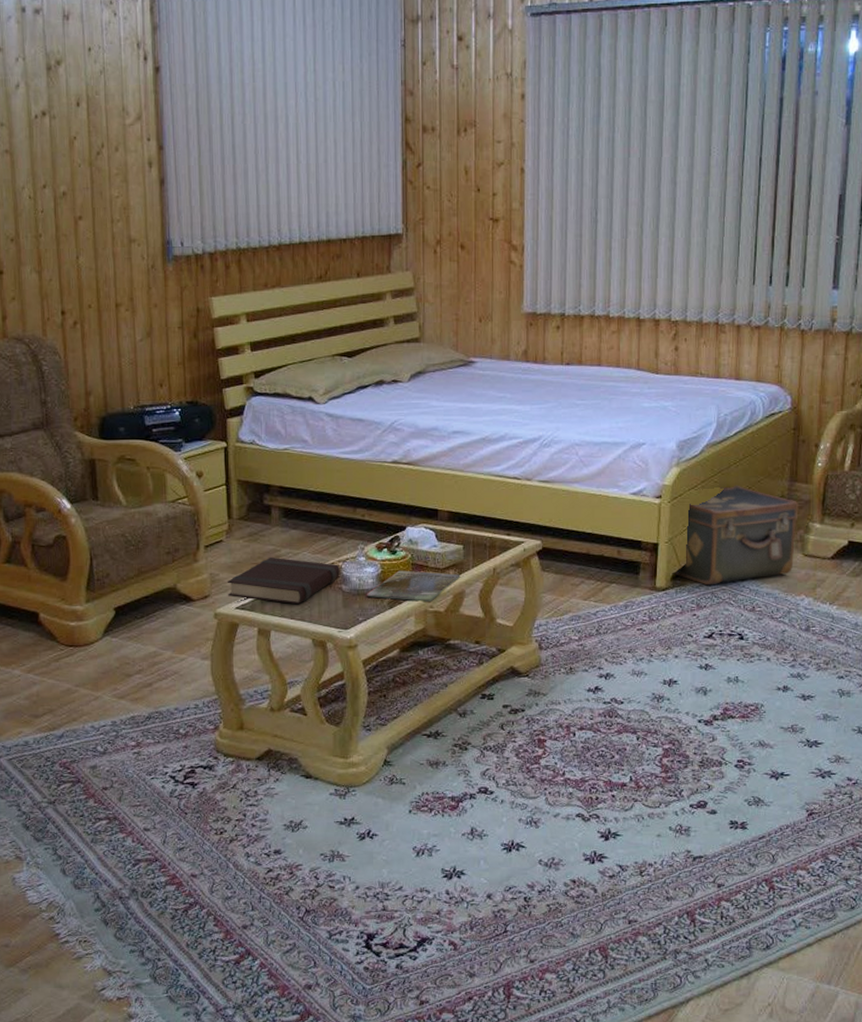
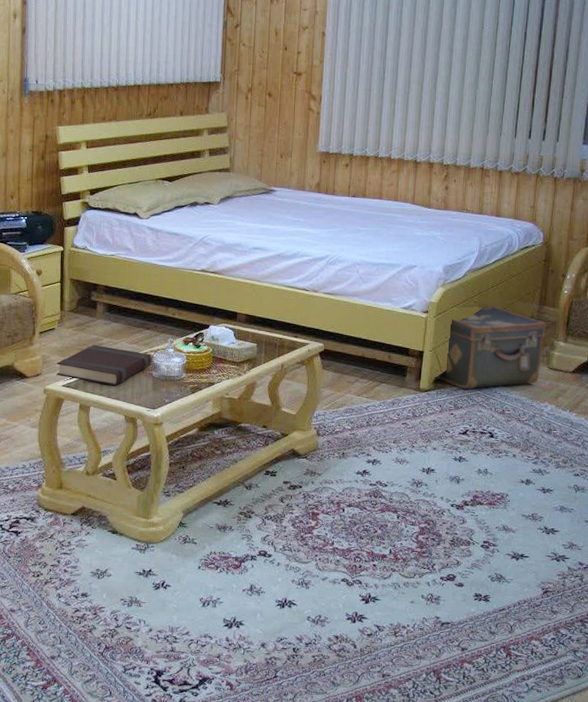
magazine: present [366,570,461,602] -> none [172,362,253,390]

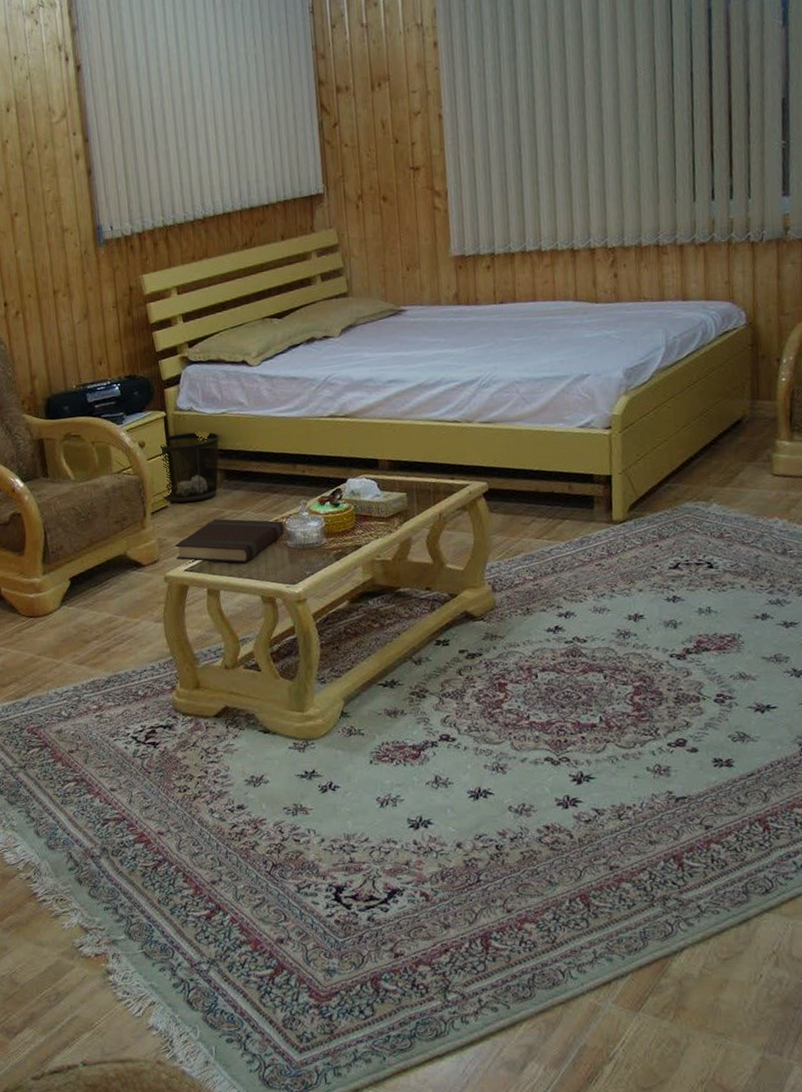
waste bin: none [51,267,106,327] -> present [160,432,219,503]
suitcase: present [434,305,546,390] -> none [628,408,764,515]

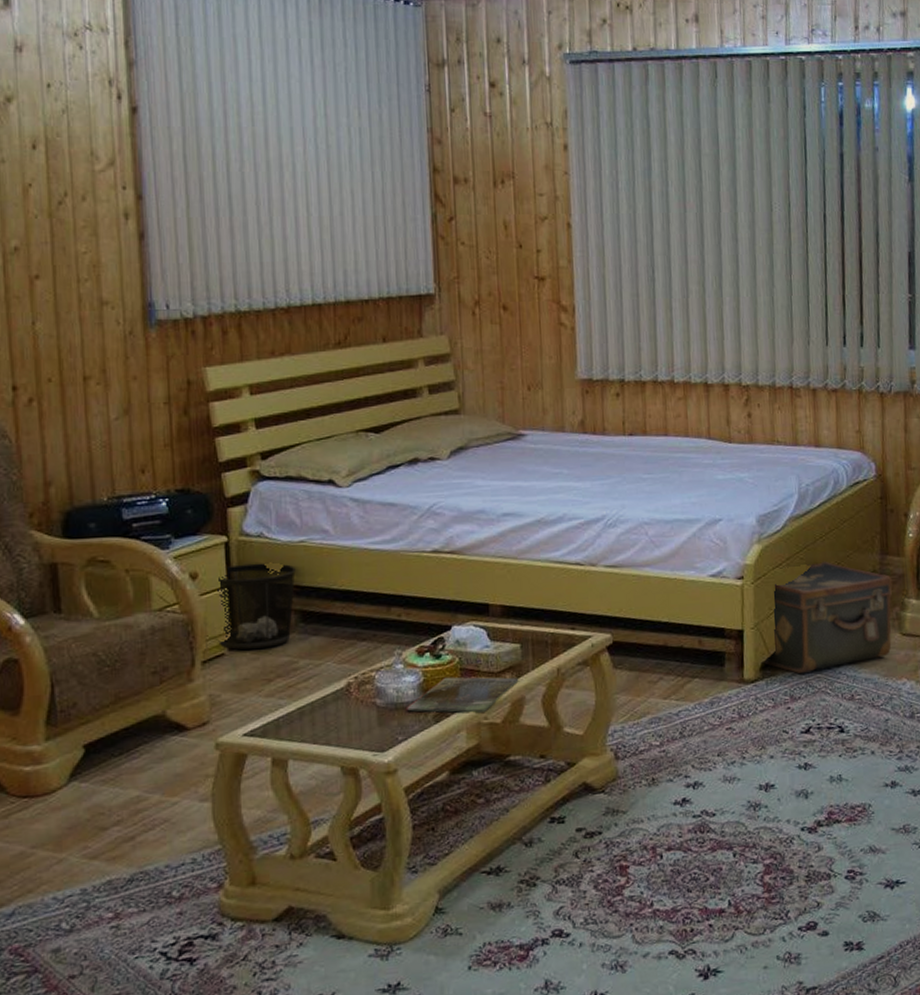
book: present [175,518,285,564] -> none [232,670,374,726]
magazine: none [311,521,406,552] -> present [406,676,519,713]
suitcase: none [628,408,764,515] -> present [760,561,893,674]

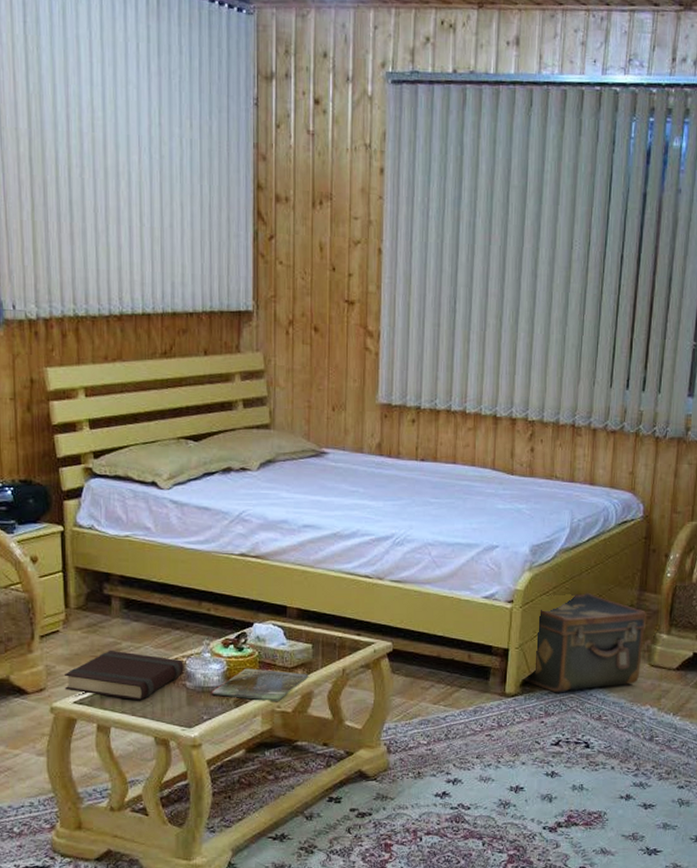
waste bin: present [217,563,296,650] -> none [54,552,121,629]
book: none [232,670,374,726] -> present [65,651,185,701]

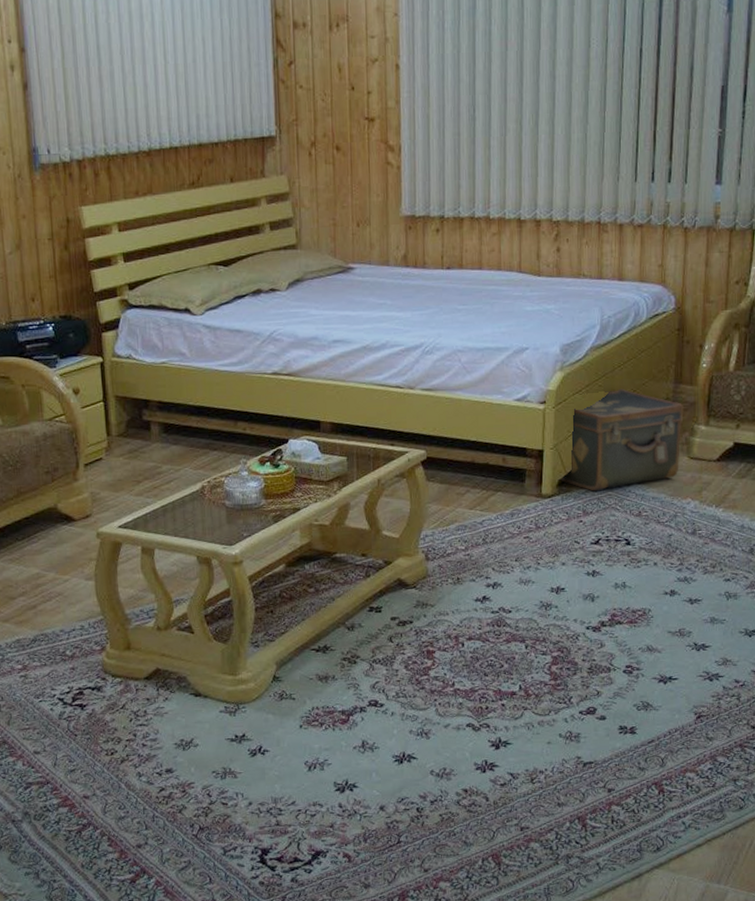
book: present [65,651,185,701] -> none [109,474,224,522]
magazine: present [211,668,309,701] -> none [250,484,345,515]

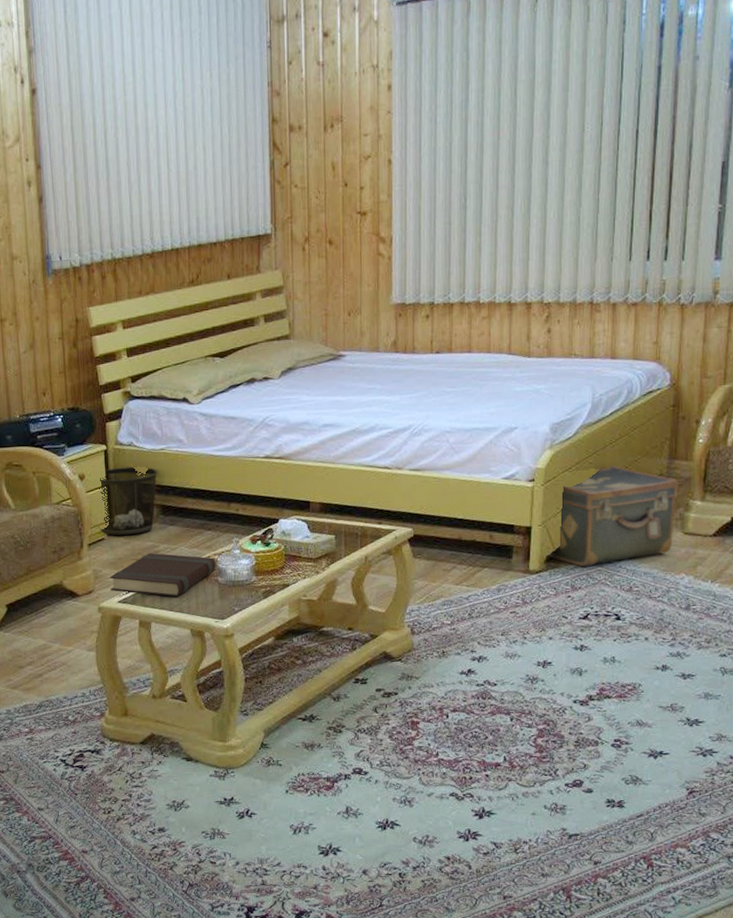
waste bin: none [95,381,159,455] -> present [99,467,157,536]
book: none [109,474,224,522] -> present [110,553,217,597]

